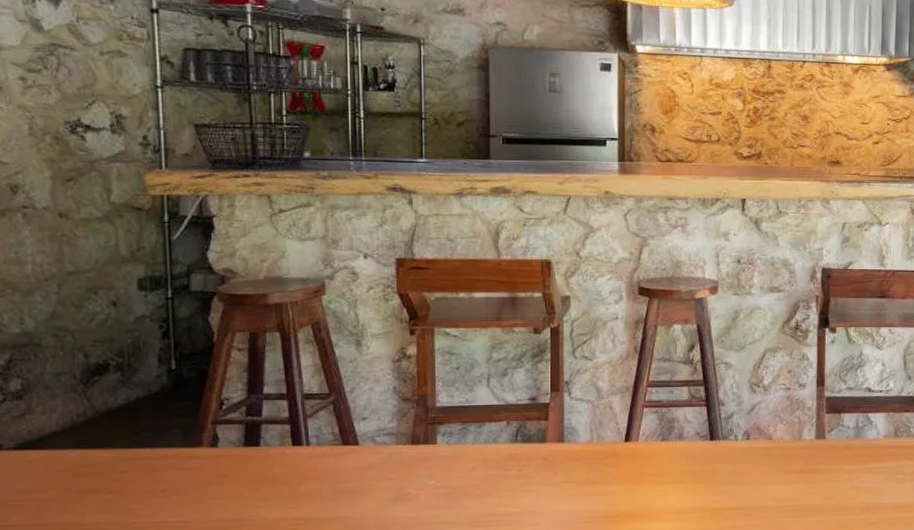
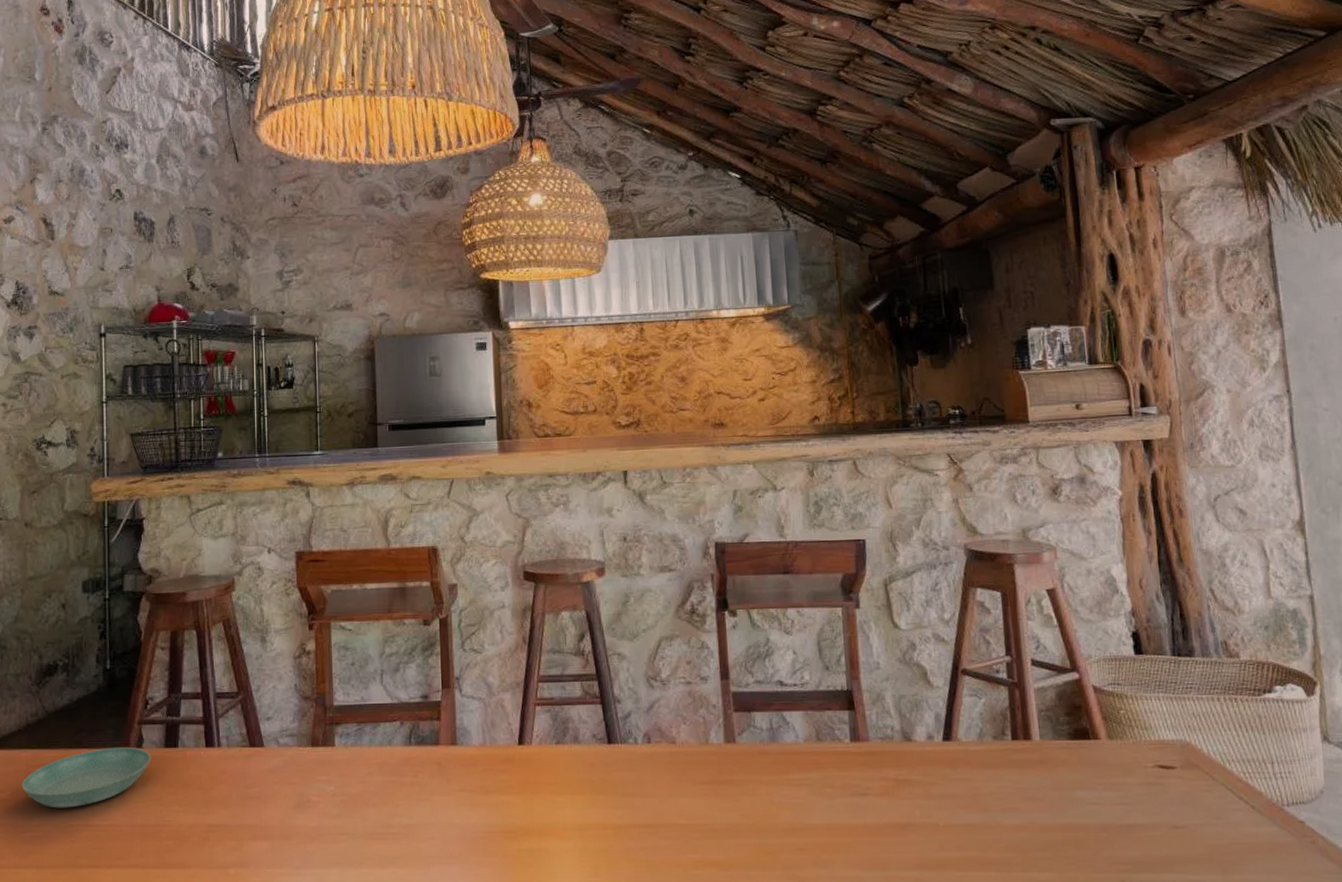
saucer: none [68,446,228,507] -> present [21,746,151,808]

